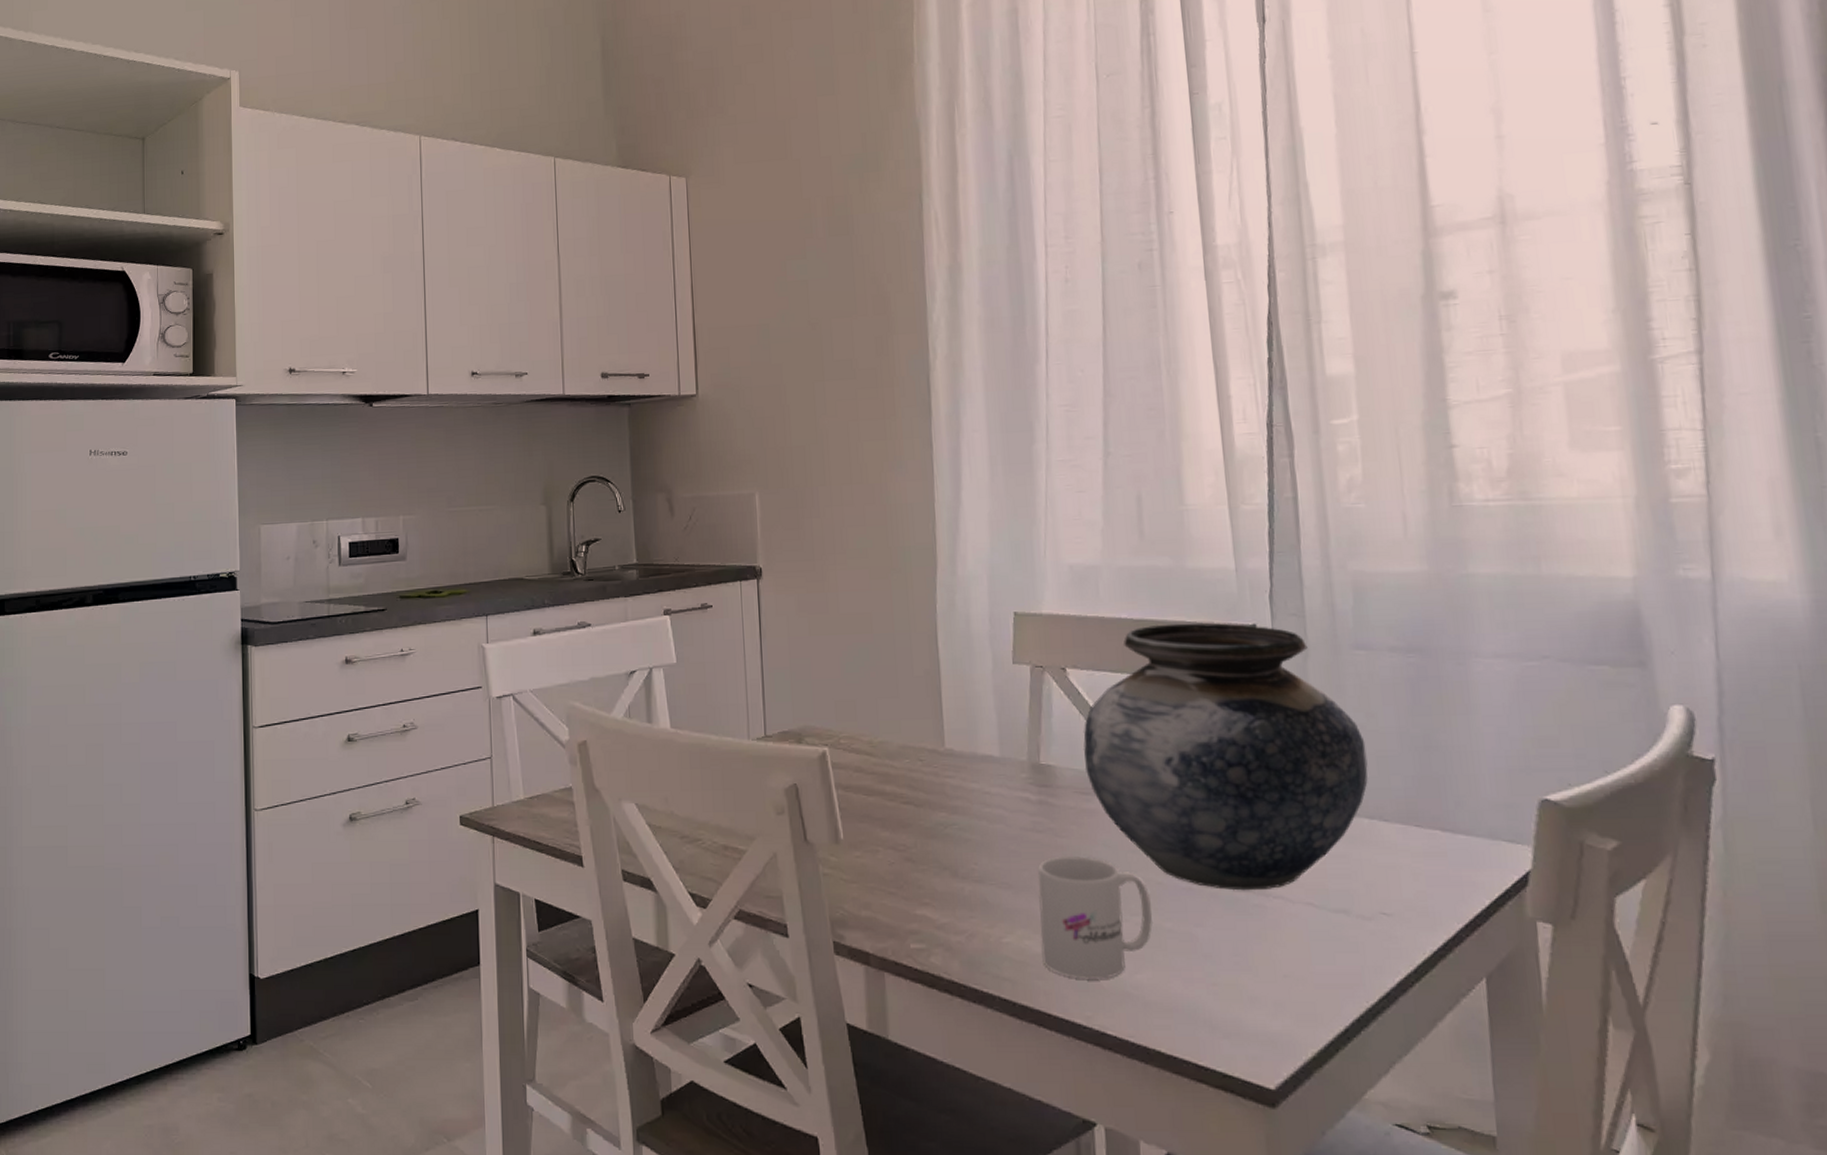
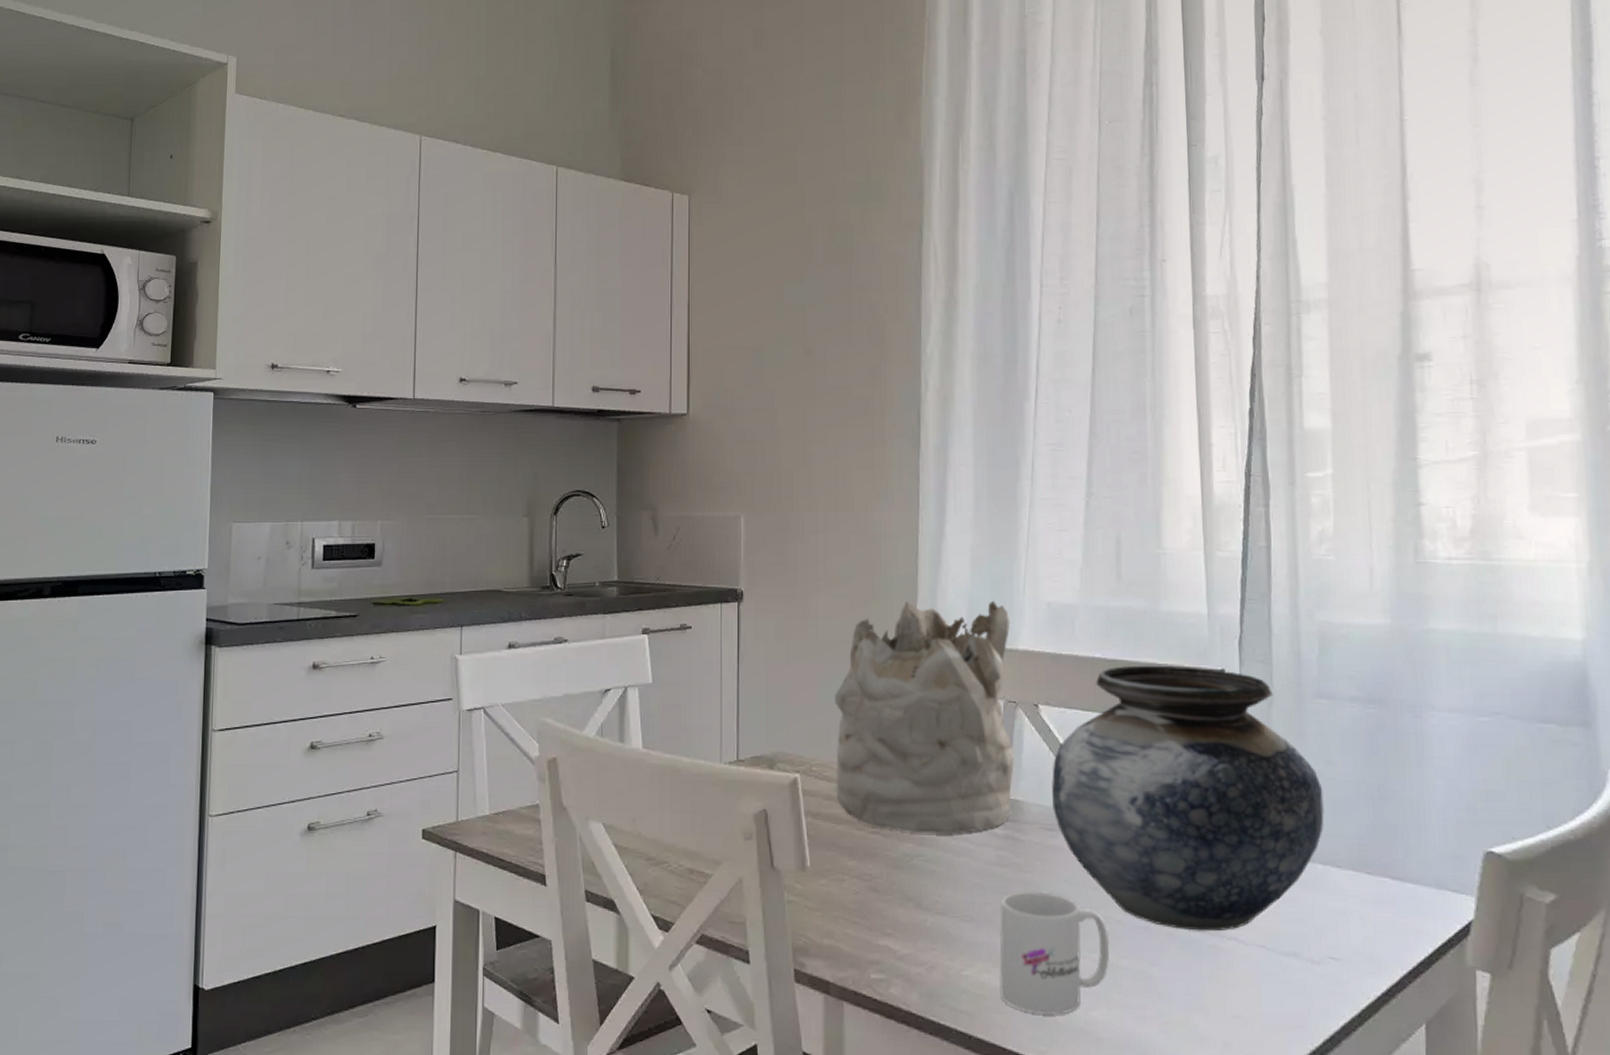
mineral sample: none [859,565,1045,803] -> present [835,600,1014,835]

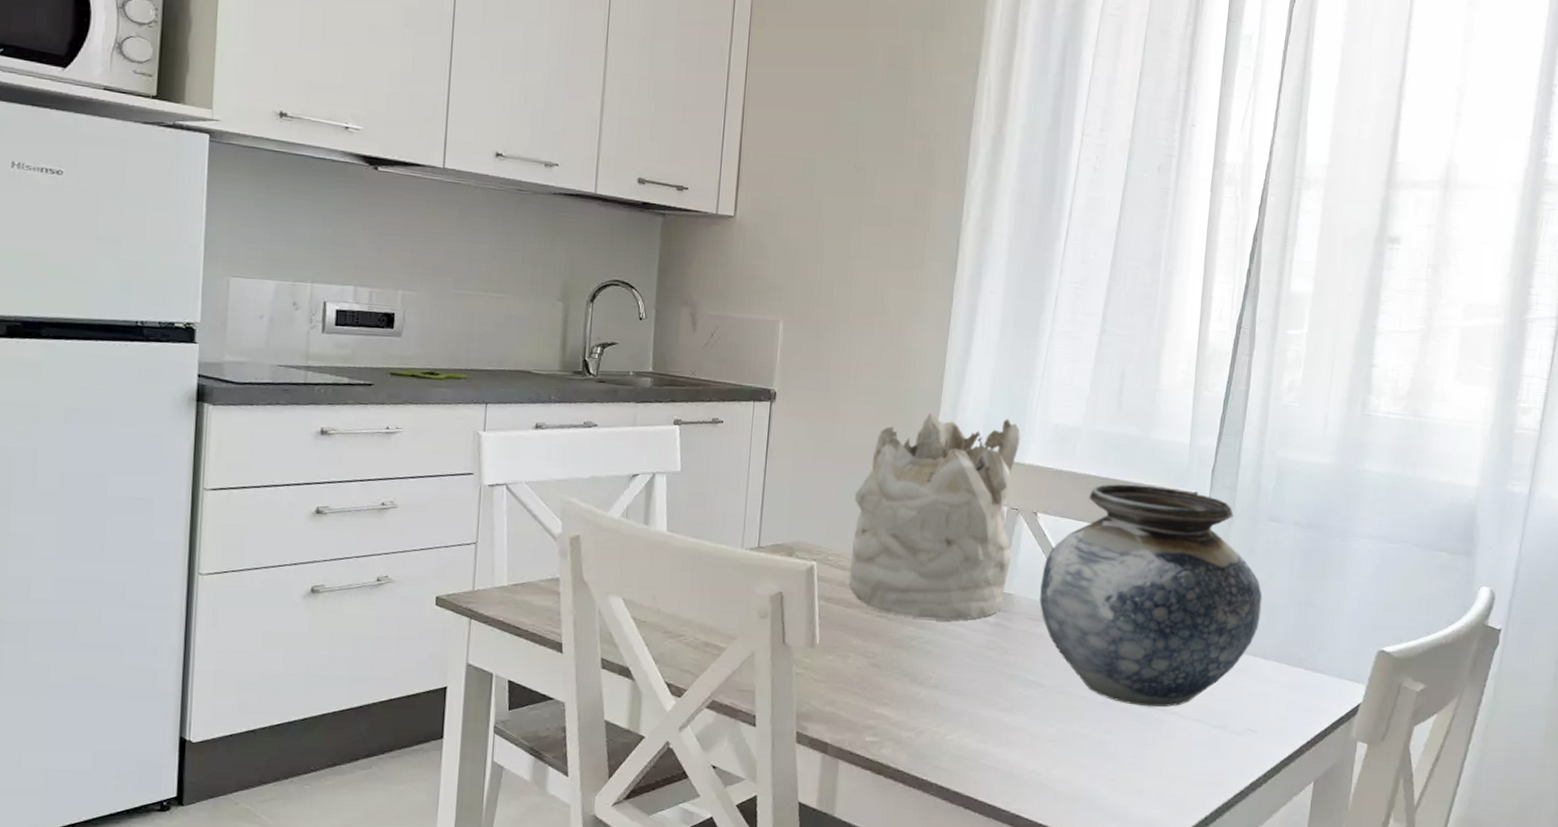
mug: present [1000,892,1110,1015] -> none [977,671,1075,773]

